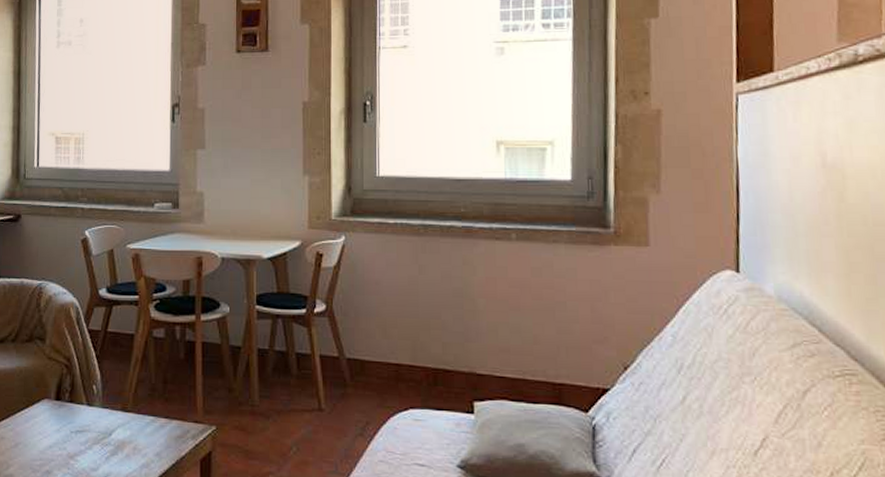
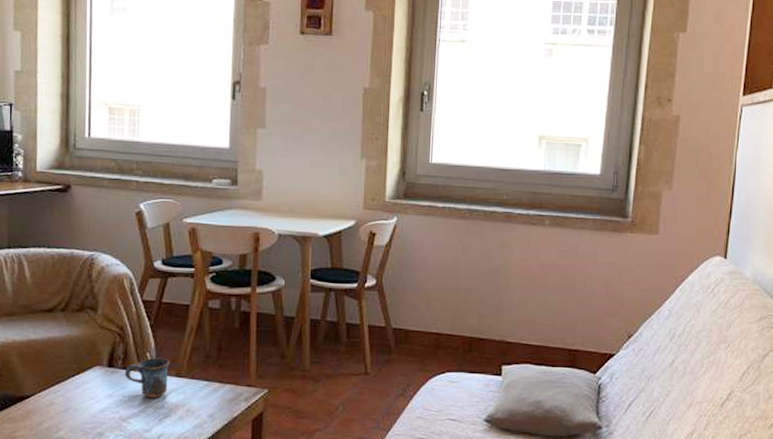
mug: none [71,390,116,434] -> present [124,357,170,398]

